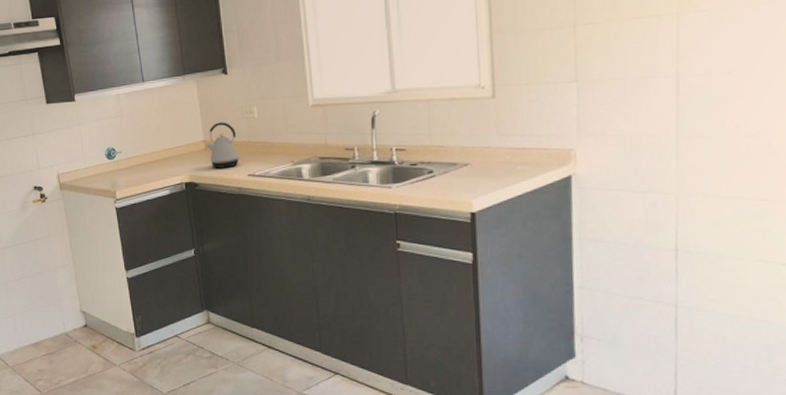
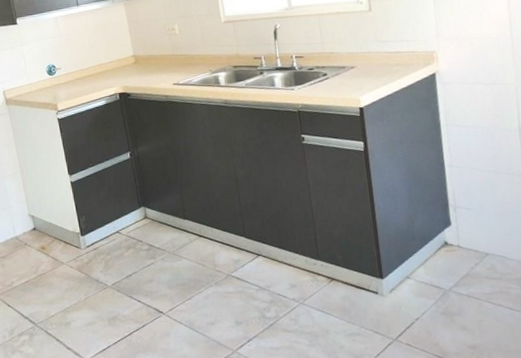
kettle: present [206,122,241,168] -> none [135,38,166,80]

